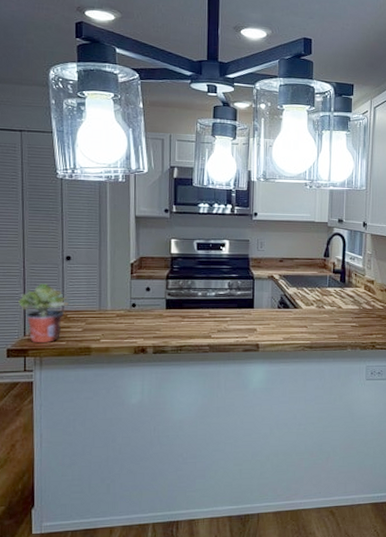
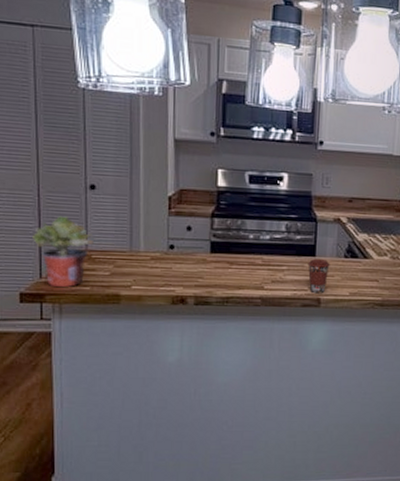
coffee cup: none [247,310,266,340] -> present [307,258,330,294]

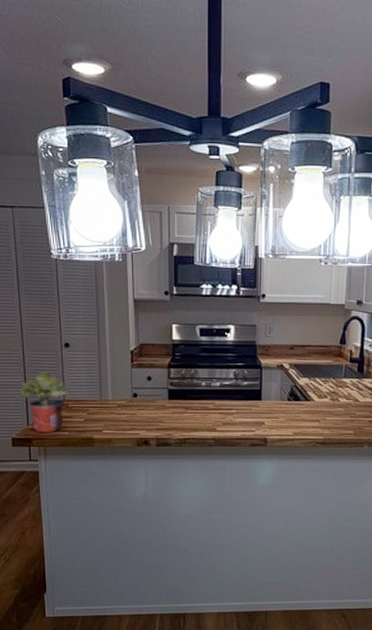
coffee cup: present [307,258,330,294] -> none [254,402,275,434]

